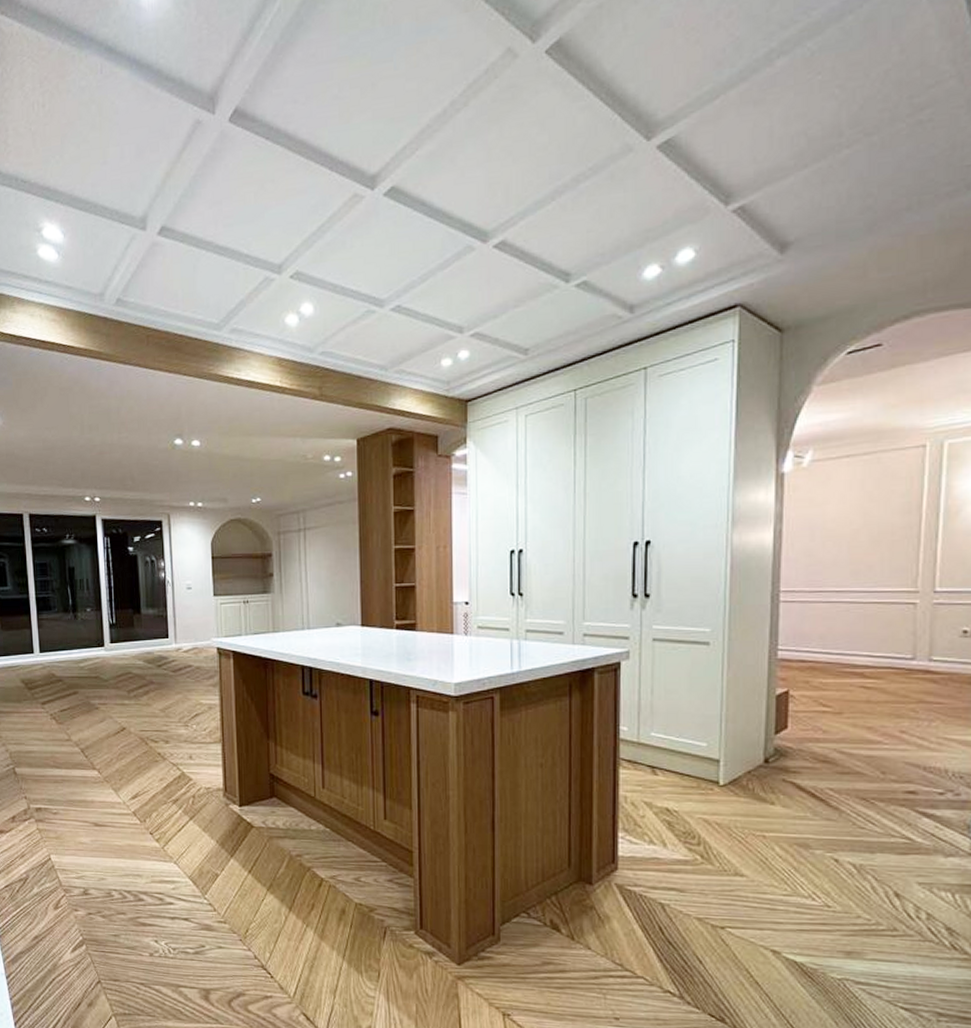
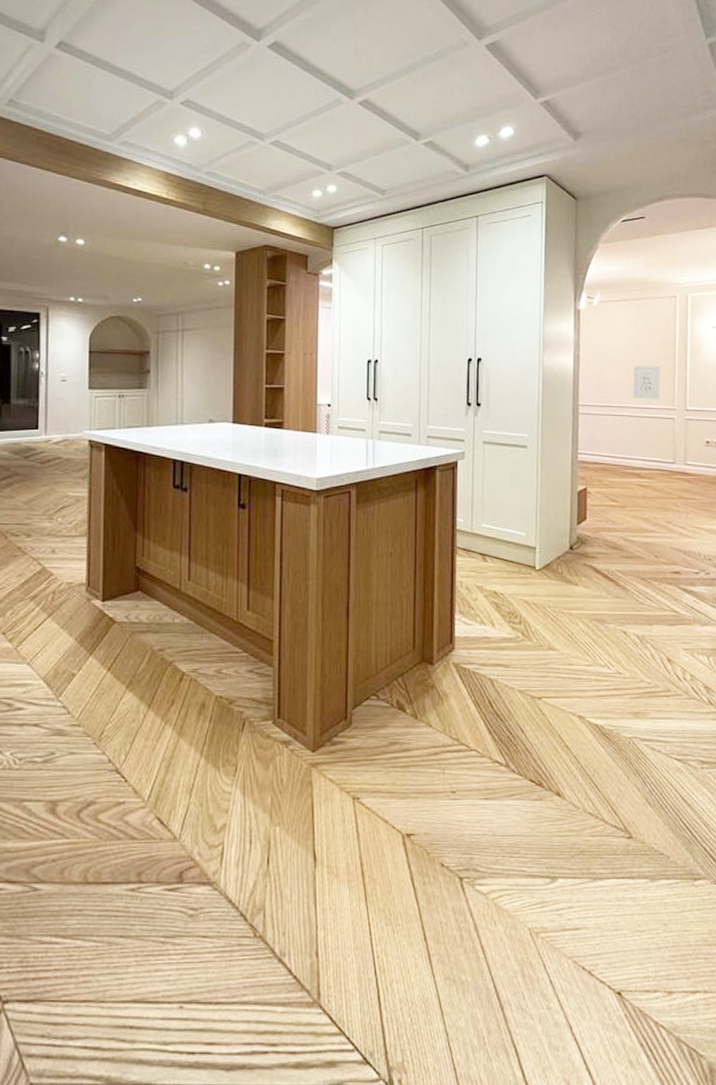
wall art: none [856,538,898,581] -> present [632,366,661,399]

